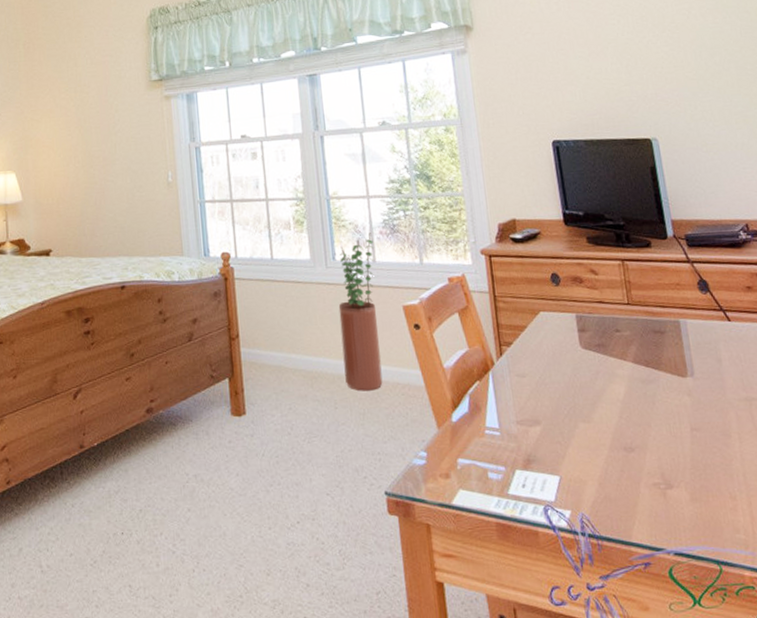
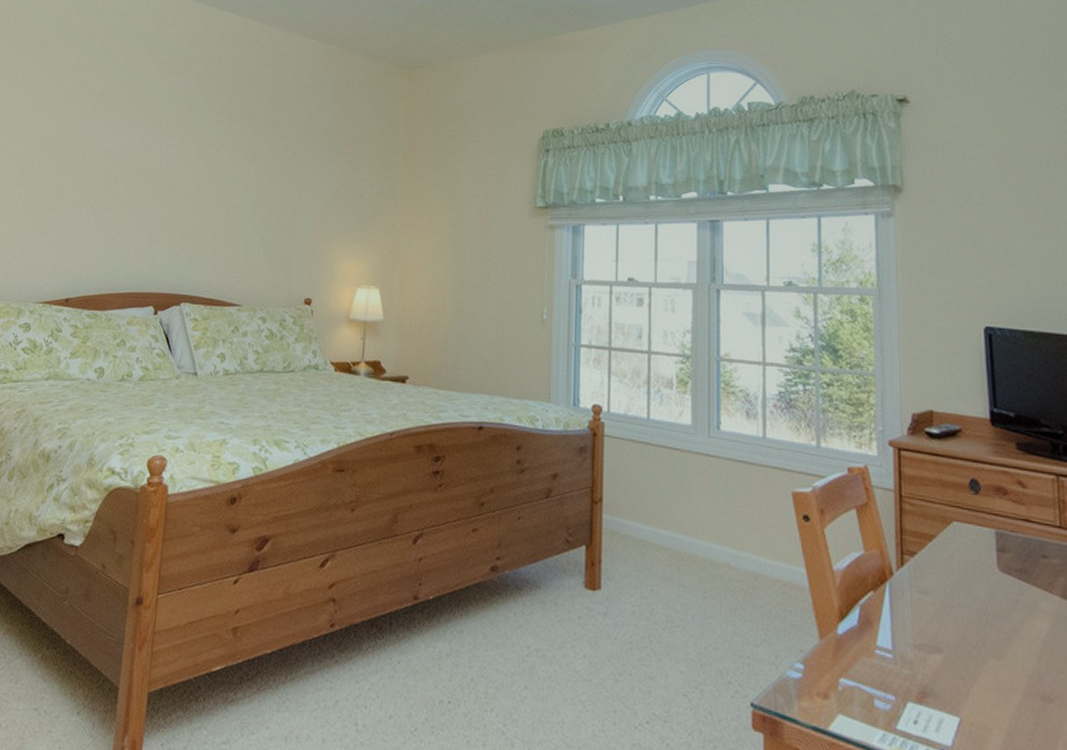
vase: present [338,233,383,391] -> none [718,404,765,584]

